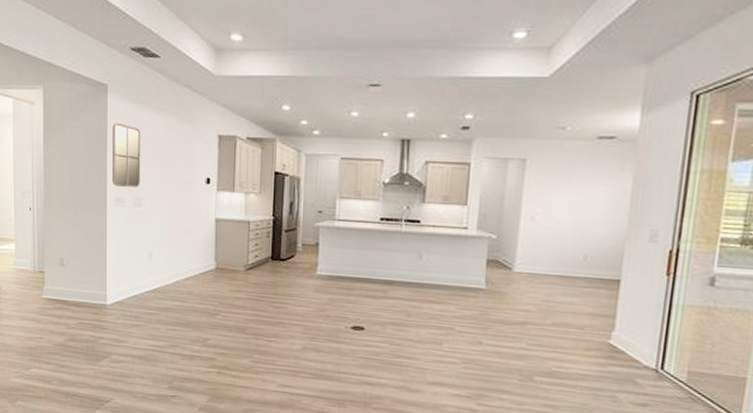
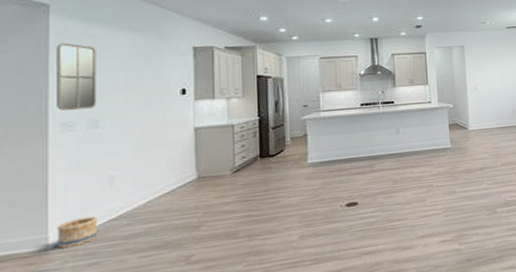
basket: none [113,283,140,307] -> present [58,215,98,248]

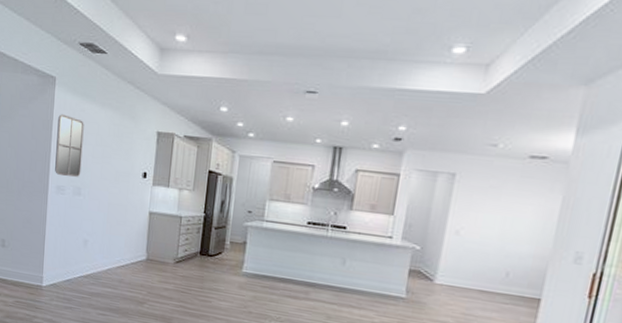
basket: present [58,215,98,248] -> none [48,267,74,290]

